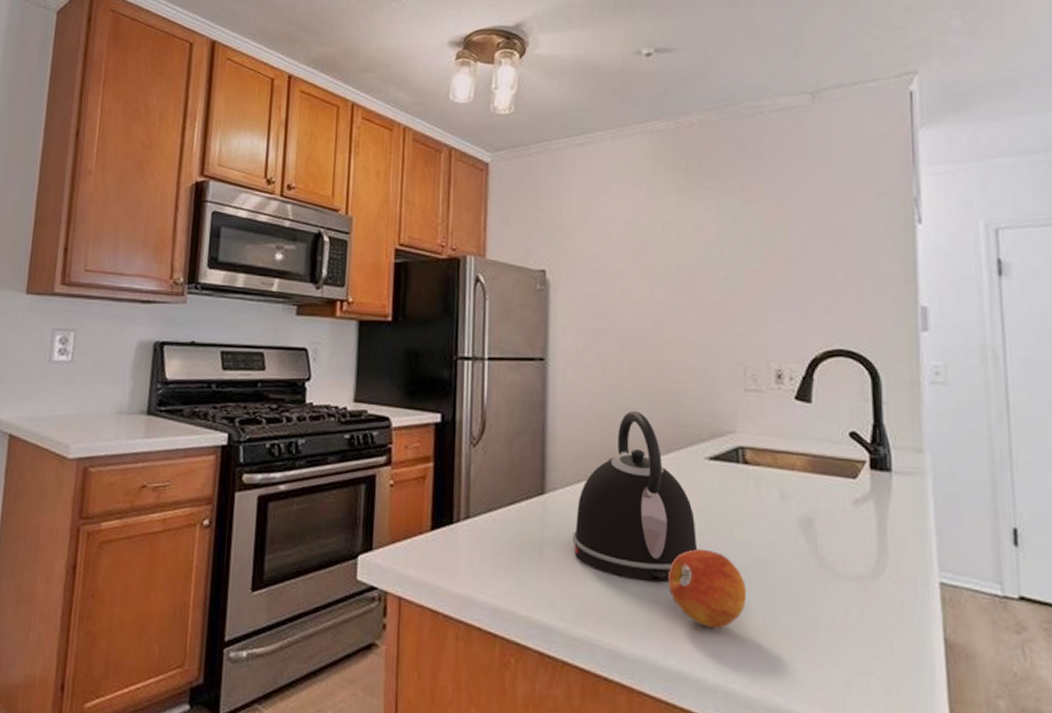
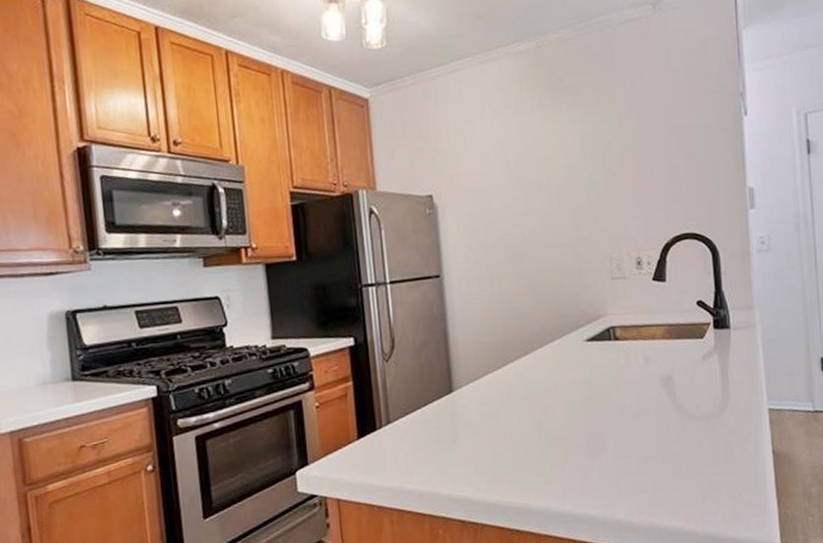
kettle: present [573,410,698,583] -> none [480,309,583,450]
fruit: present [667,548,747,630] -> none [560,414,624,476]

